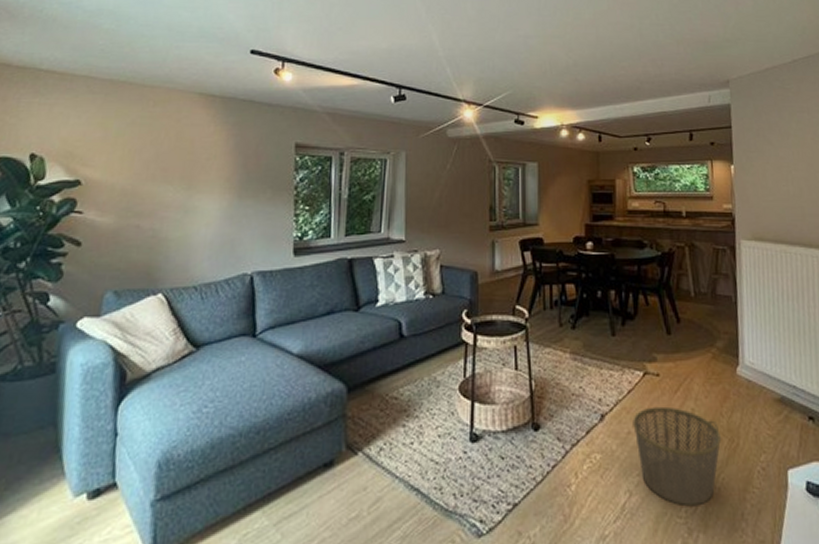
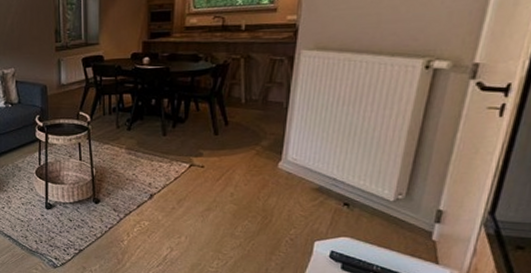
basket: present [633,406,721,507] -> none [177,190,255,261]

